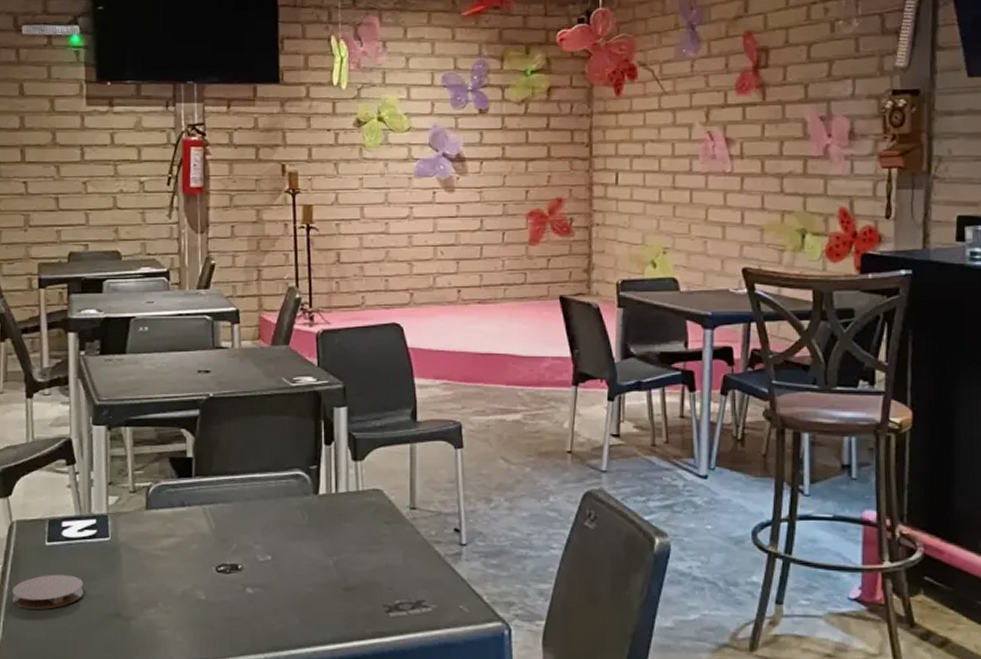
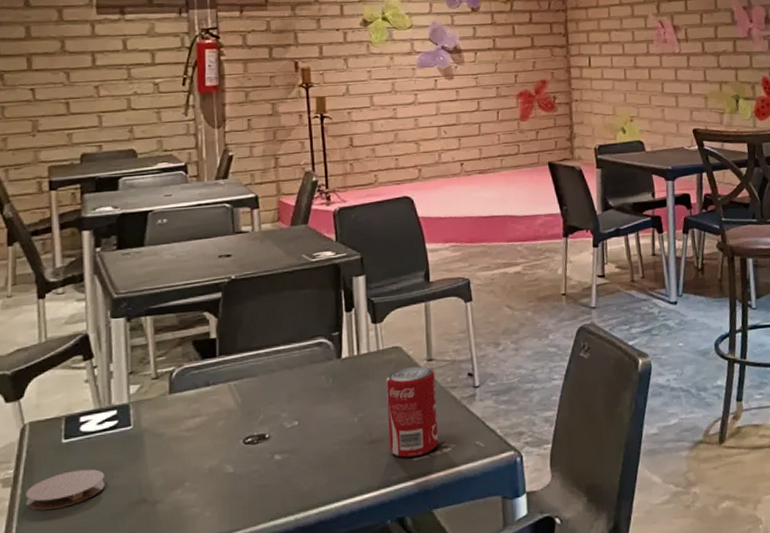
beverage can: none [364,513,418,612] -> present [385,366,438,458]

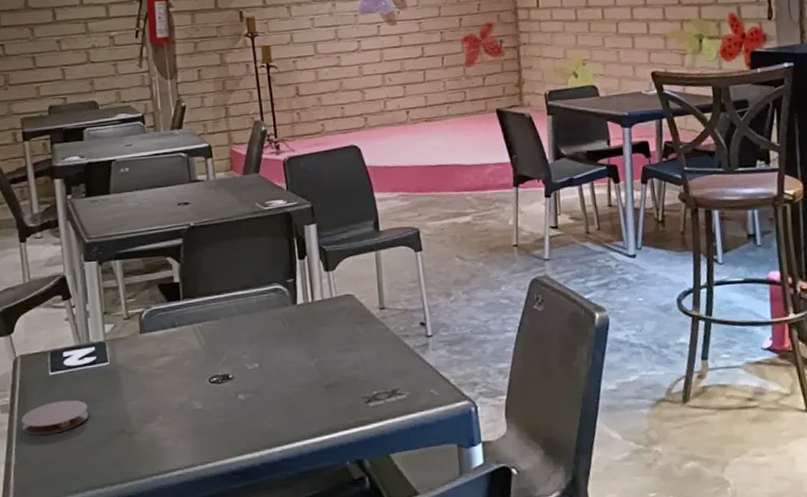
beverage can: present [385,366,438,458] -> none [339,314,393,403]

